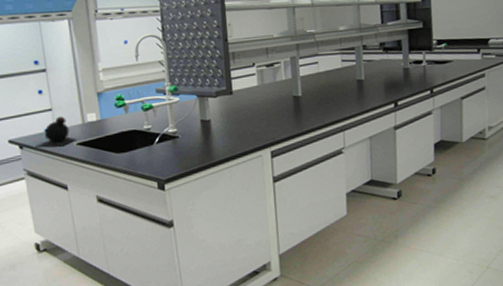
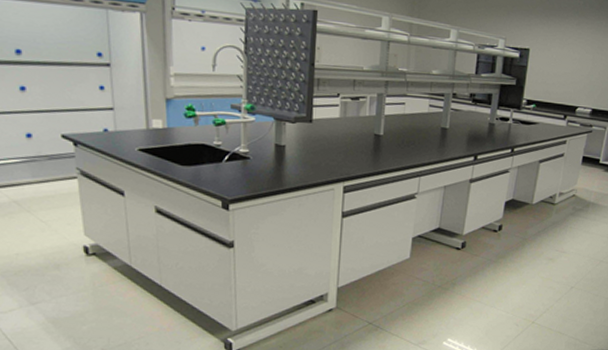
bottle: present [35,116,77,147] -> none [91,117,138,150]

